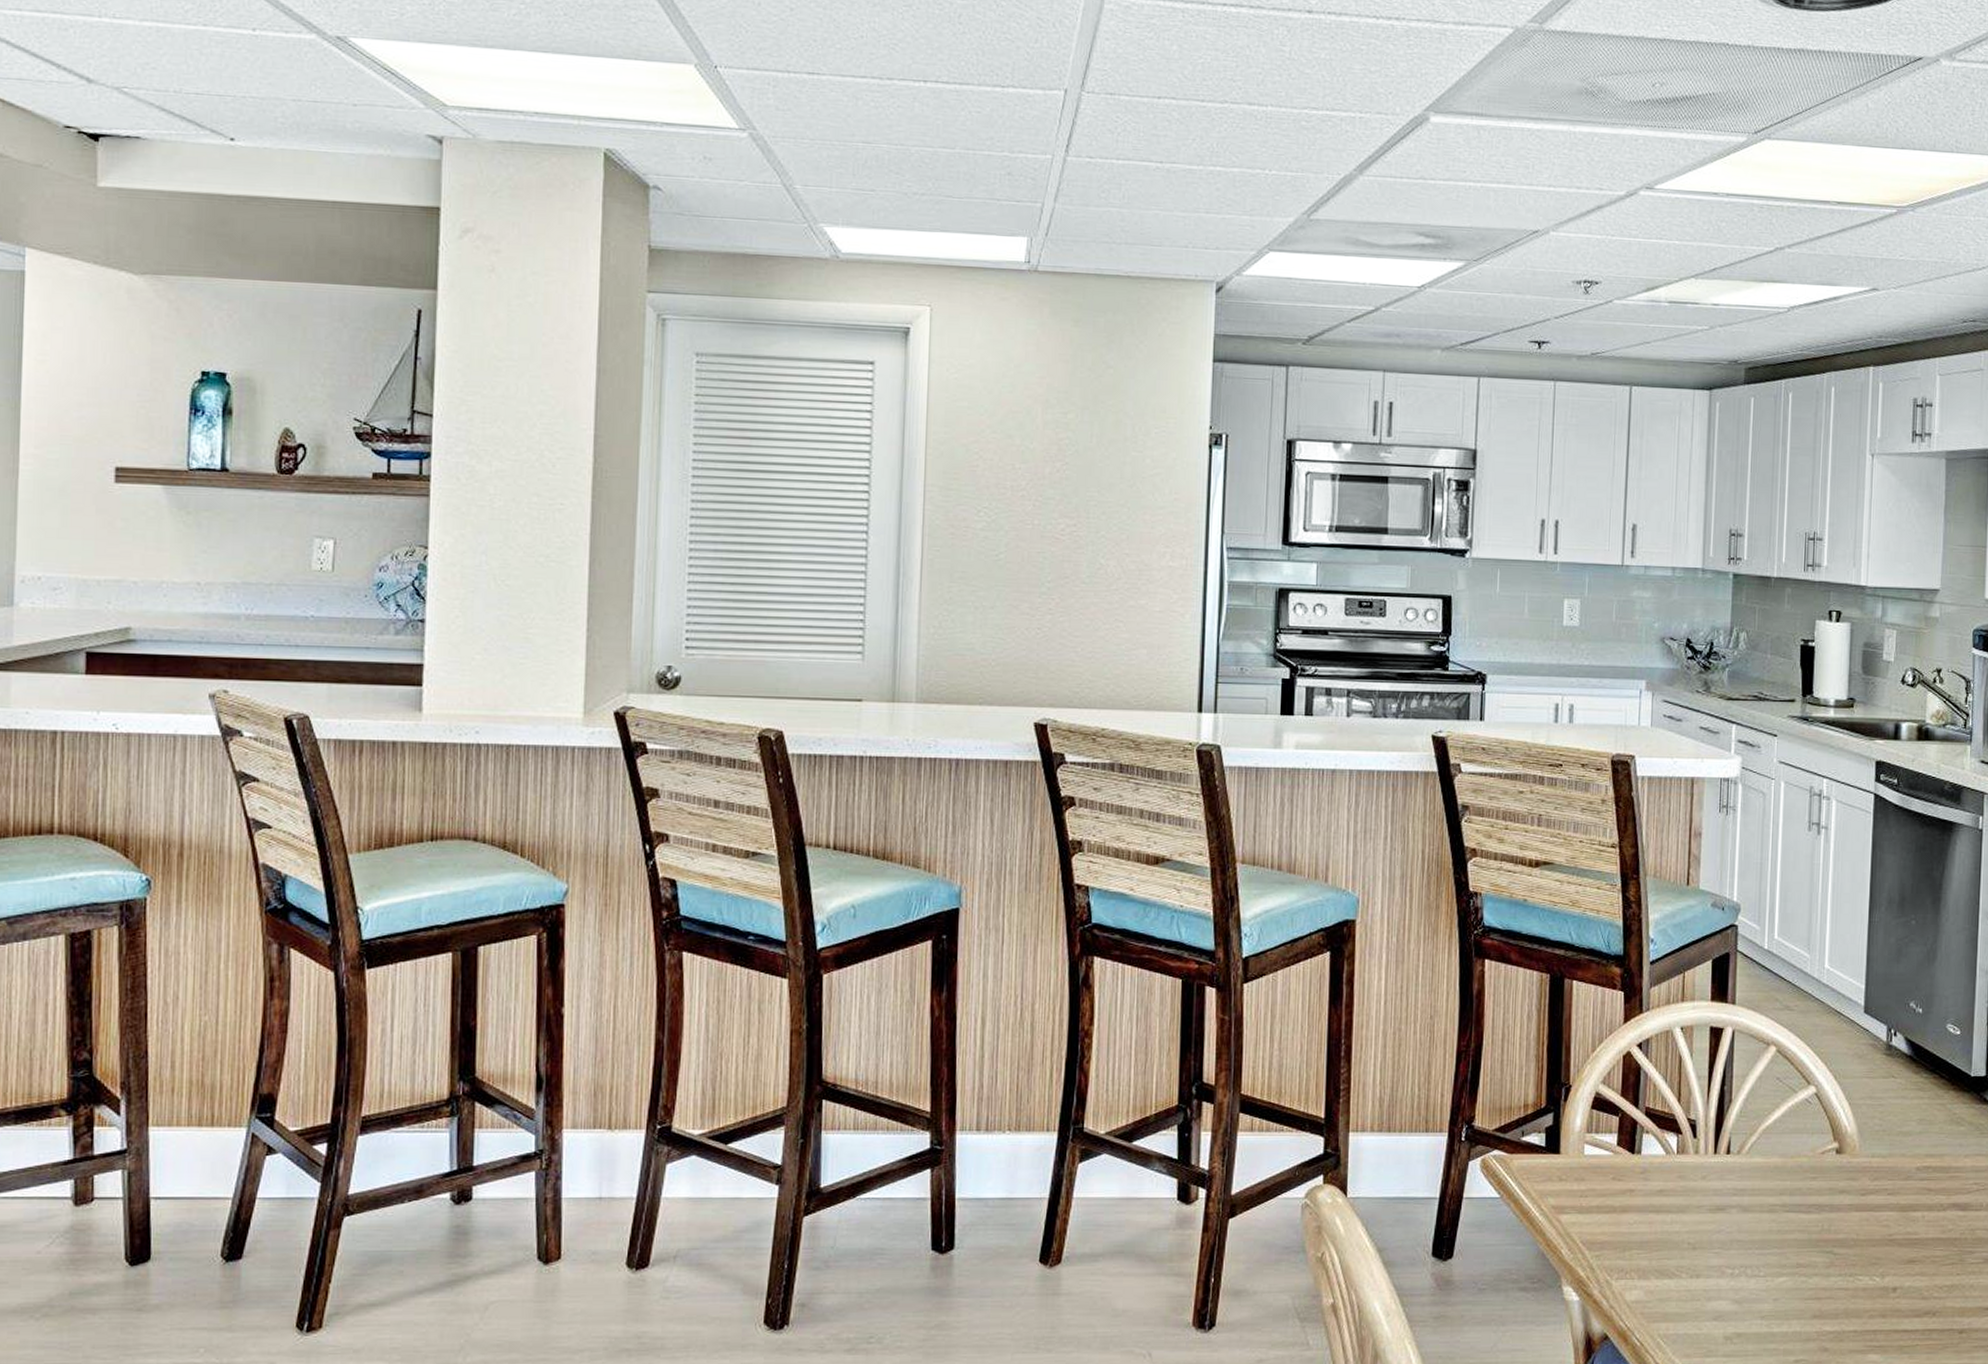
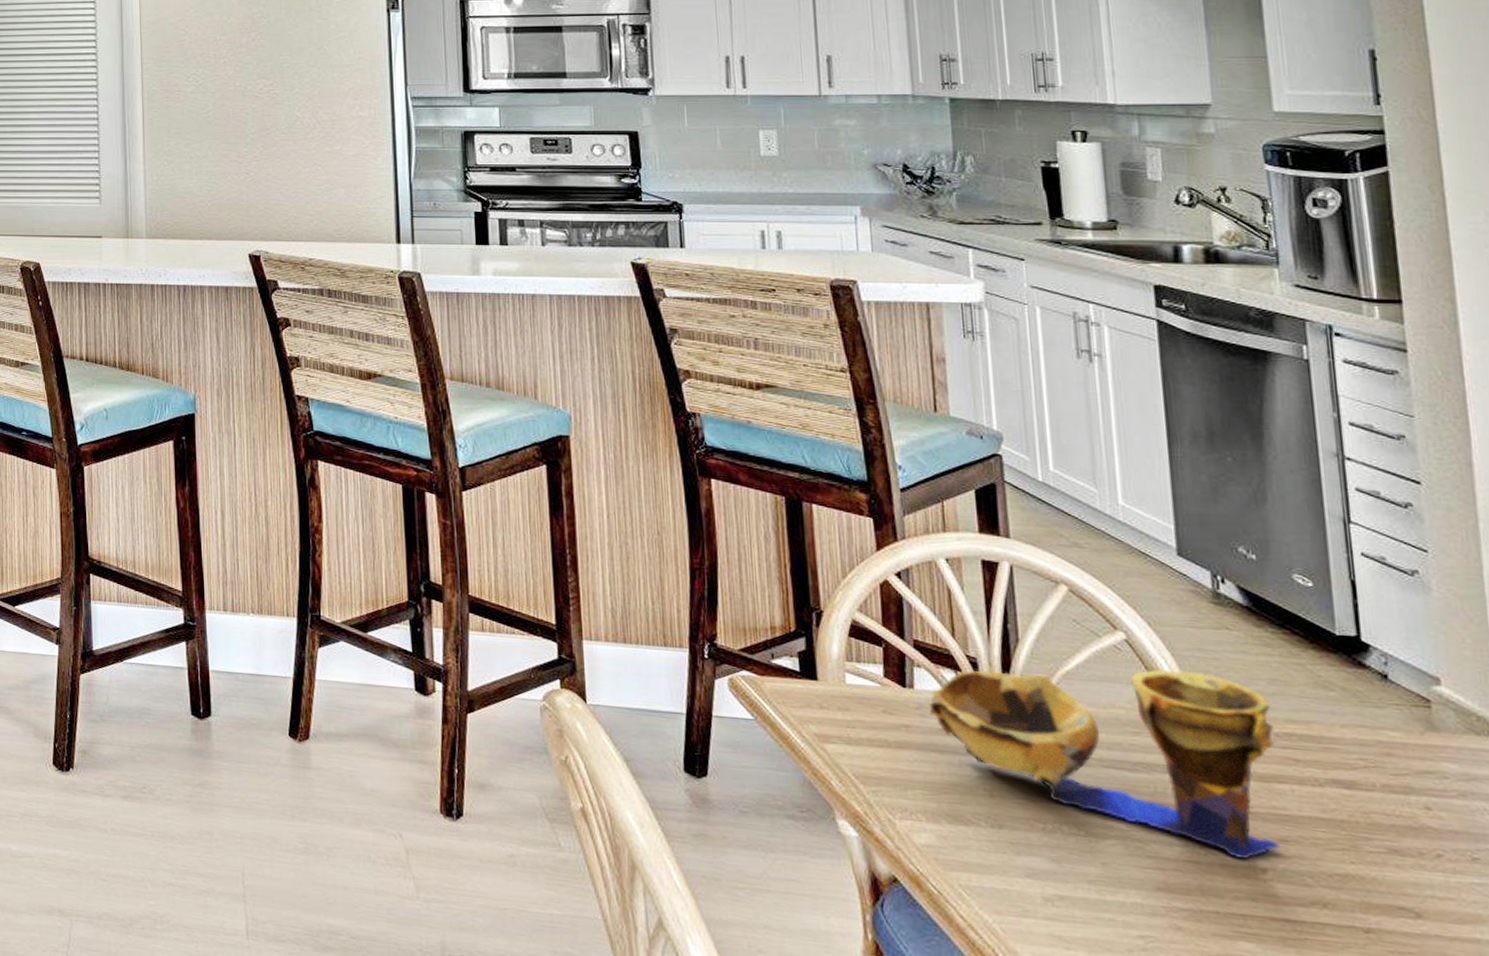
decorative bowl: none [1652,1118,1917,1282] -> present [929,669,1280,859]

